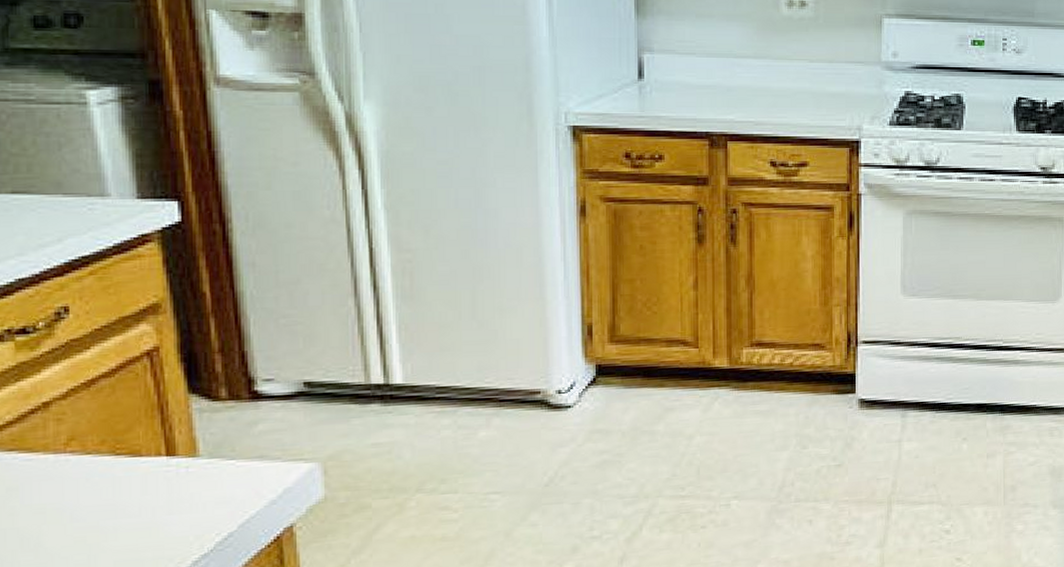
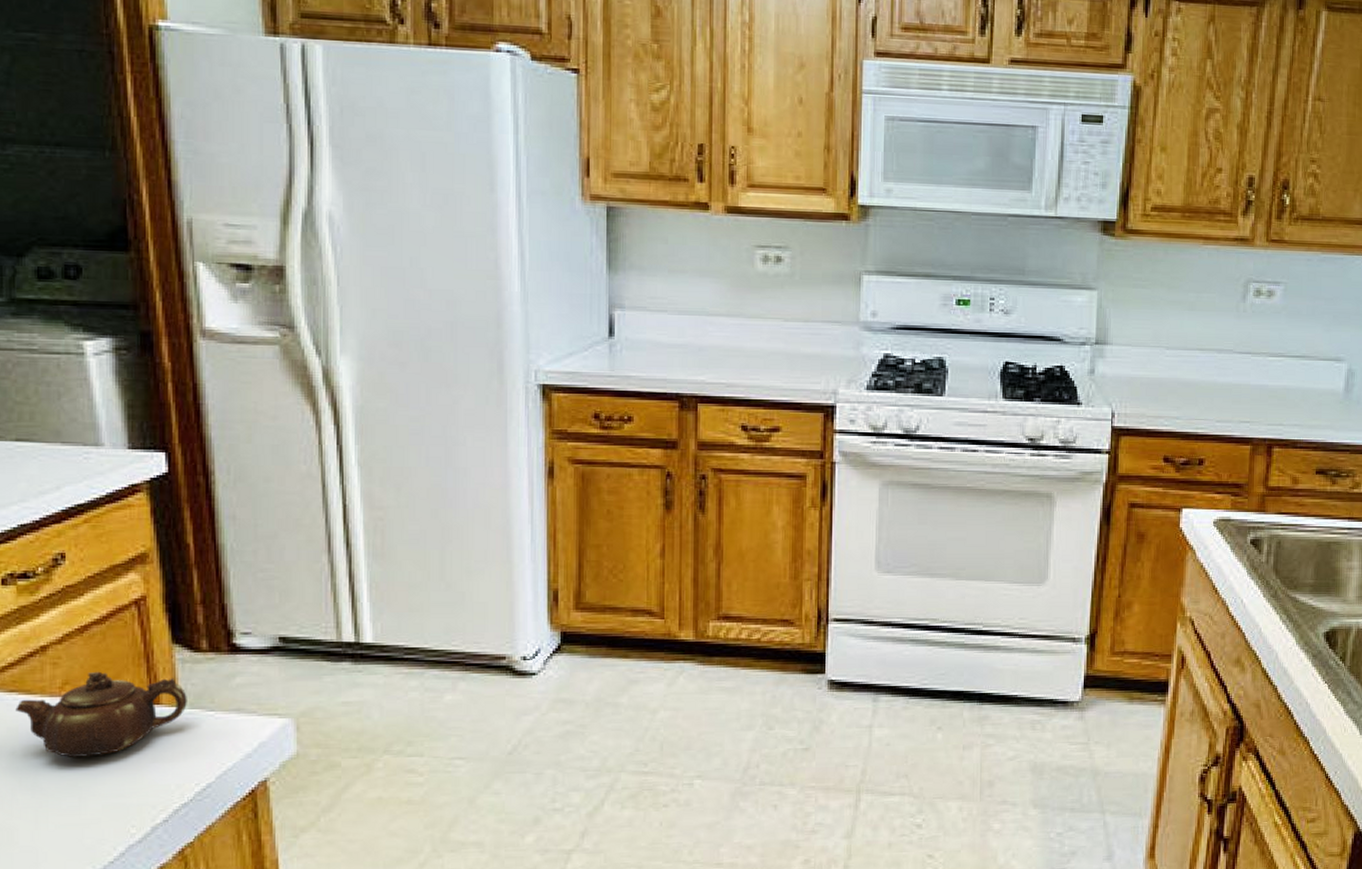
teapot: none [15,425,206,516] -> present [15,671,187,759]

